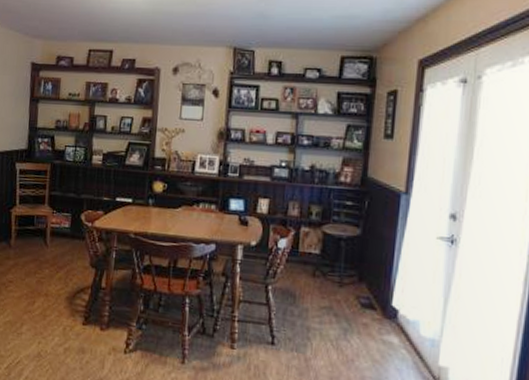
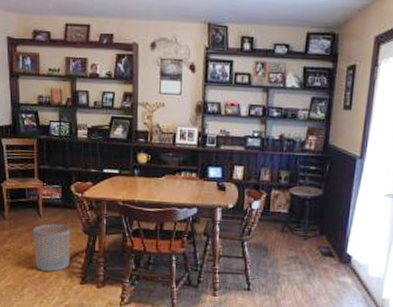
waste bin: none [37,254,78,309] -> present [33,223,71,272]

